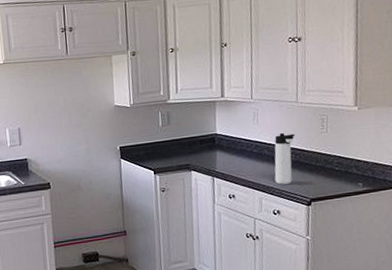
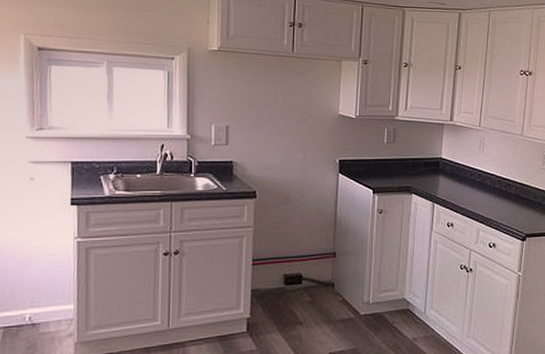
thermos bottle: present [274,132,295,185] -> none [494,164,517,217]

